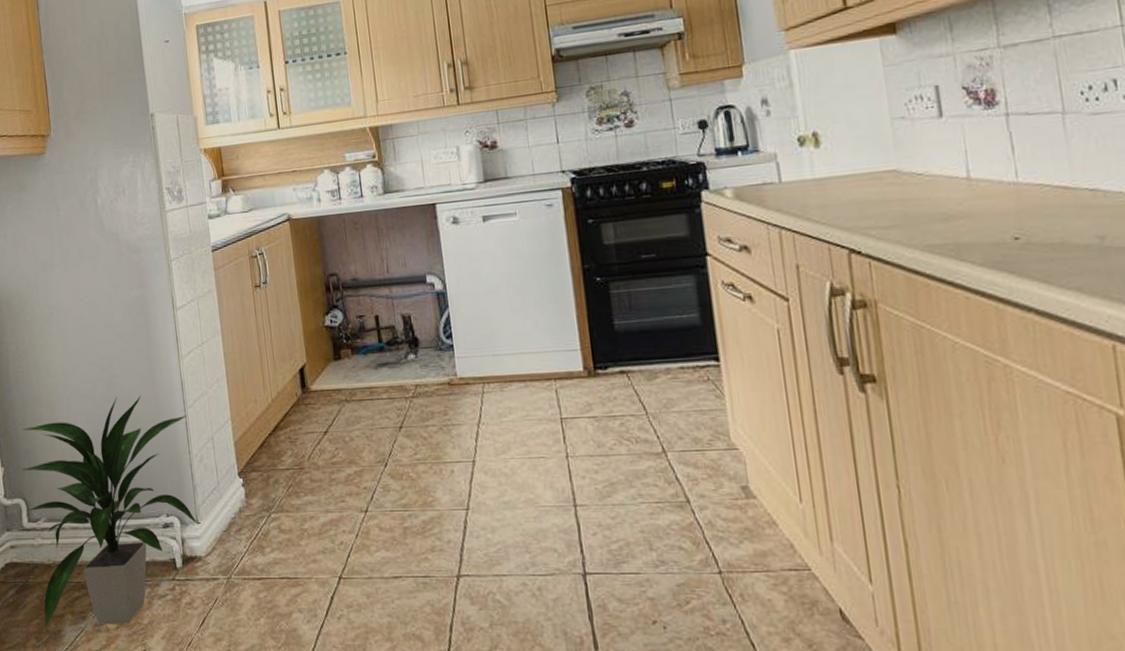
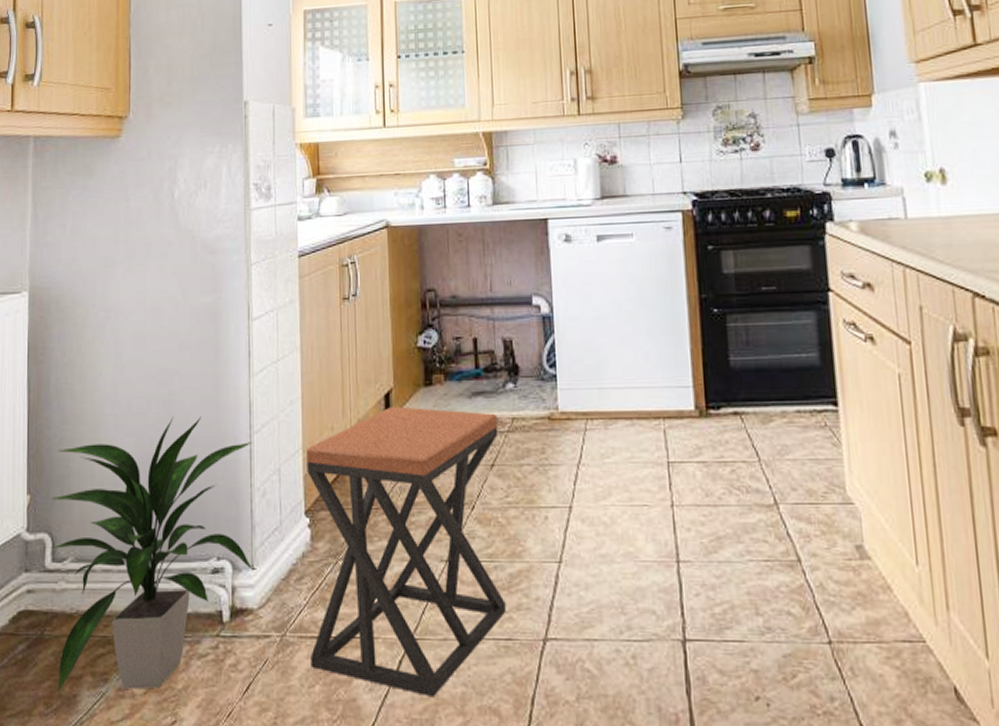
stool: none [235,379,422,627] -> present [306,406,506,698]

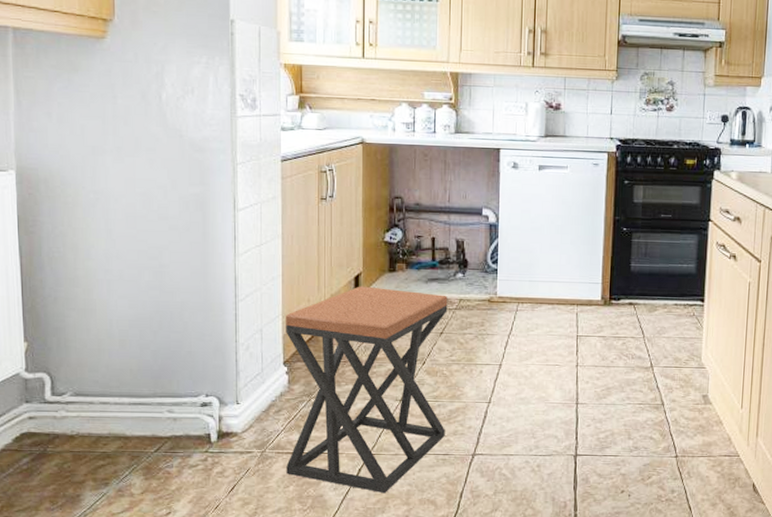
indoor plant: present [50,416,253,693] -> none [49,285,238,494]

